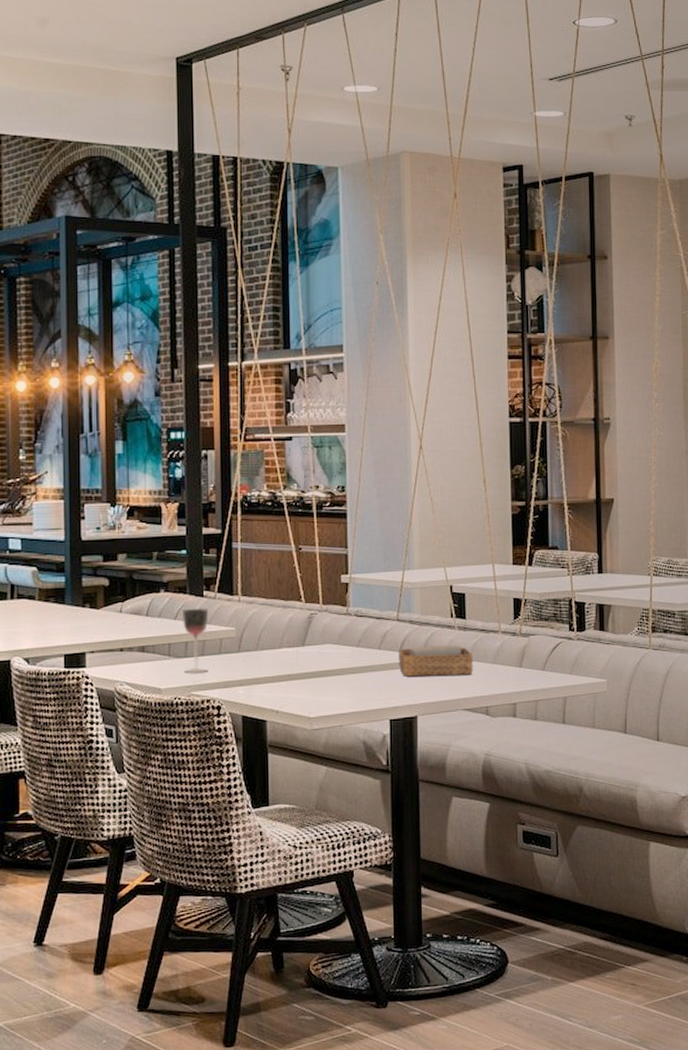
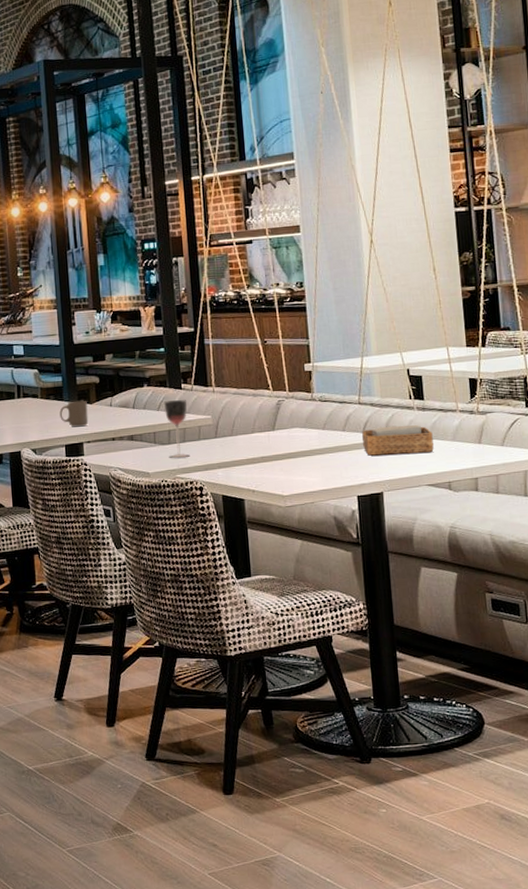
cup: none [60,604,94,635] -> present [59,400,89,427]

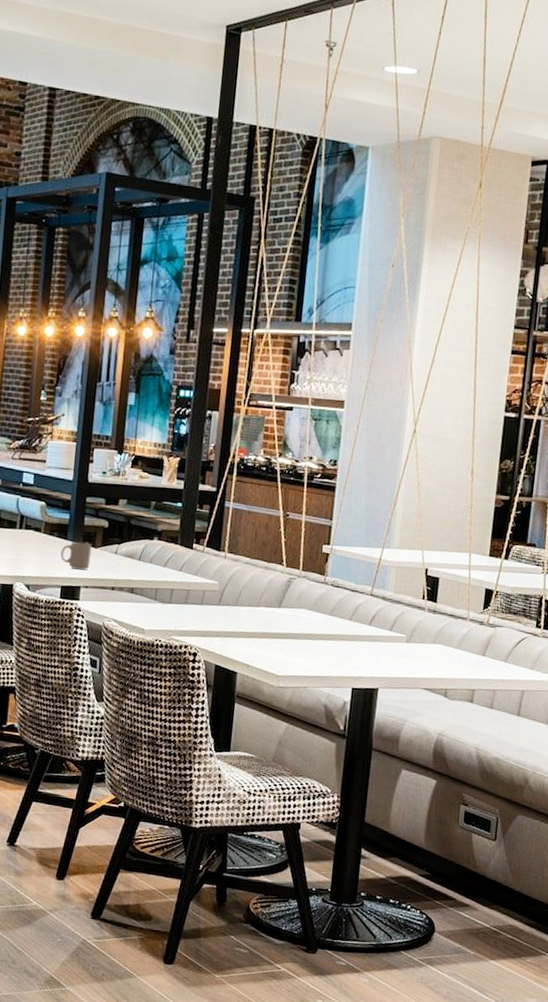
wineglass: present [164,400,190,458] -> none [168,558,196,620]
napkin holder: present [361,425,434,456] -> none [366,622,439,657]

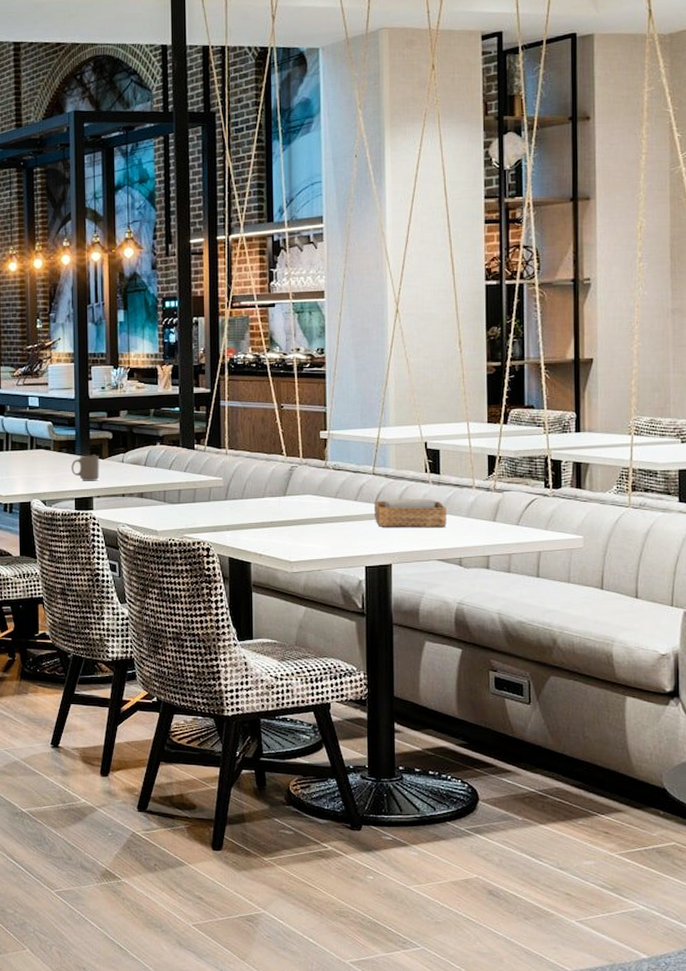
napkin holder: none [366,622,439,657] -> present [373,498,447,528]

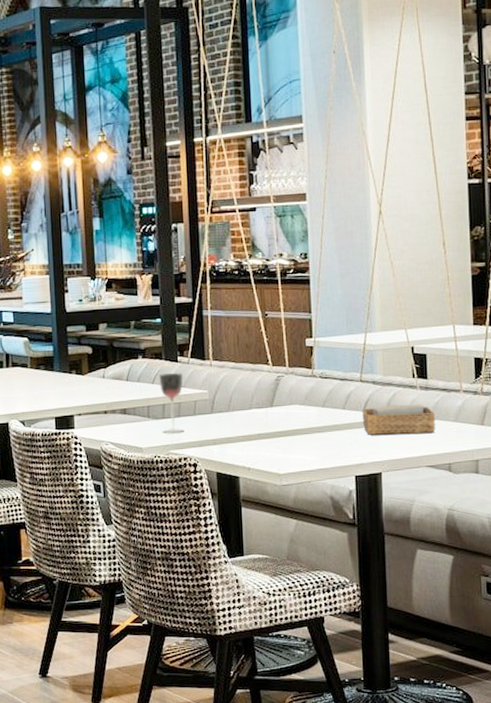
cup: present [71,455,100,481] -> none [50,371,80,399]
wineglass: none [176,460,199,517] -> present [159,373,185,433]

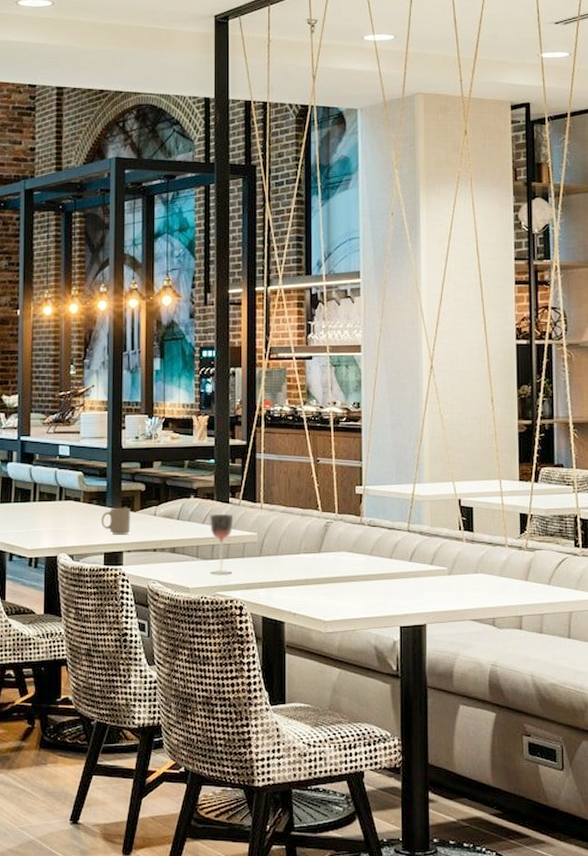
cup: none [50,371,80,399] -> present [101,507,131,535]
napkin holder: present [362,404,435,435] -> none [408,556,480,587]

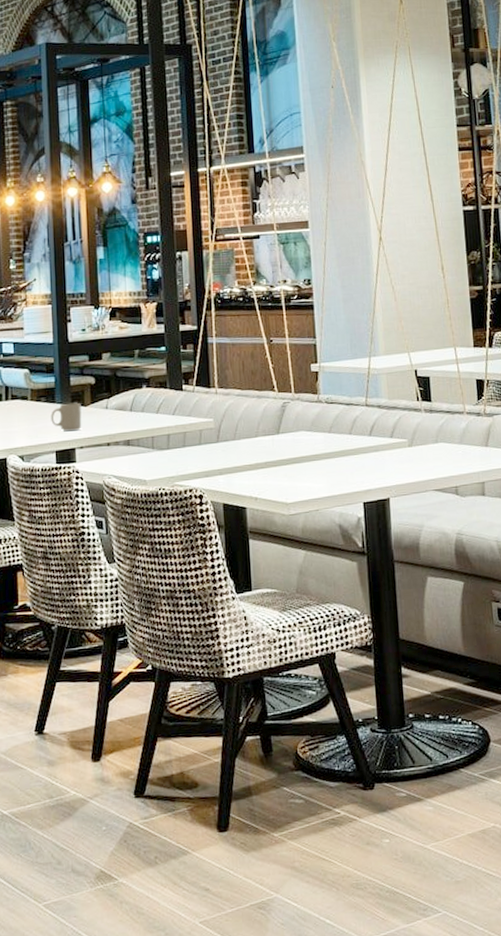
wineglass: present [210,514,234,574] -> none [164,402,190,464]

